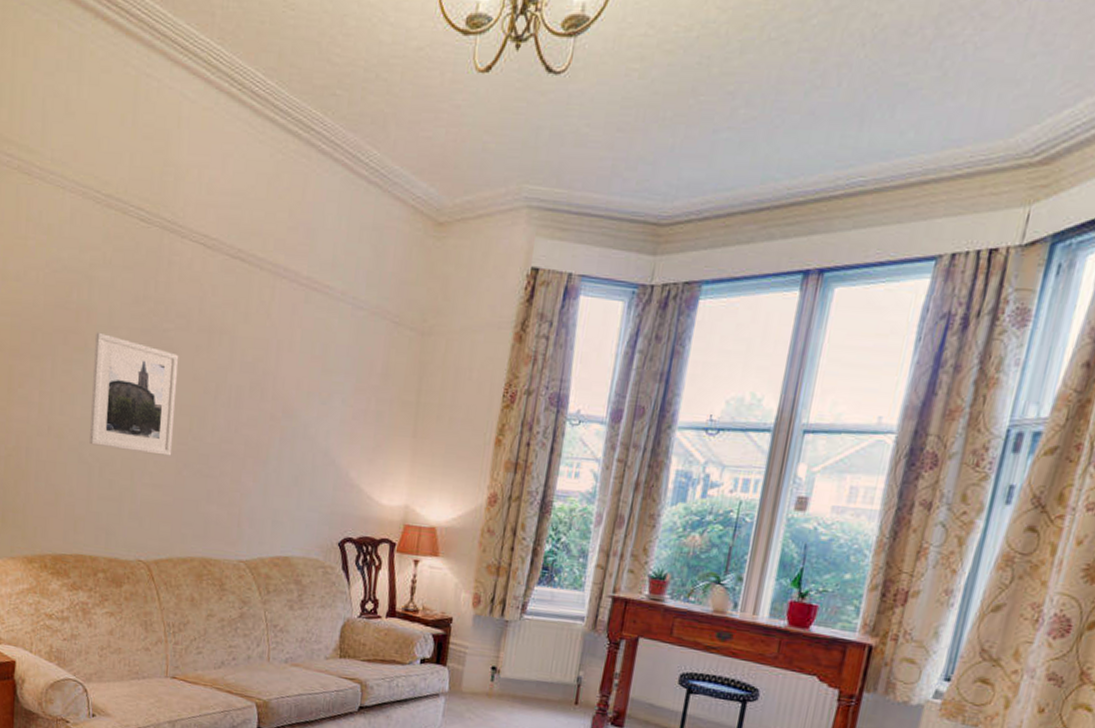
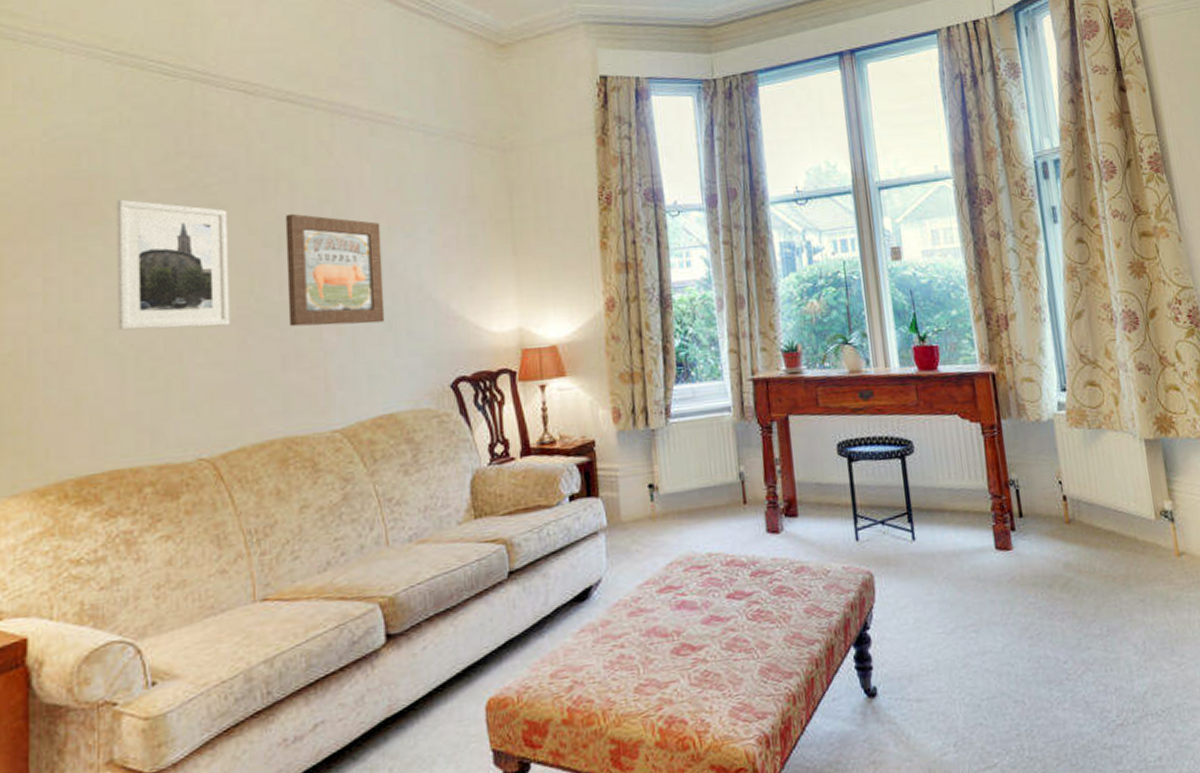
wall art: none [216,366,302,478] -> present [285,213,385,327]

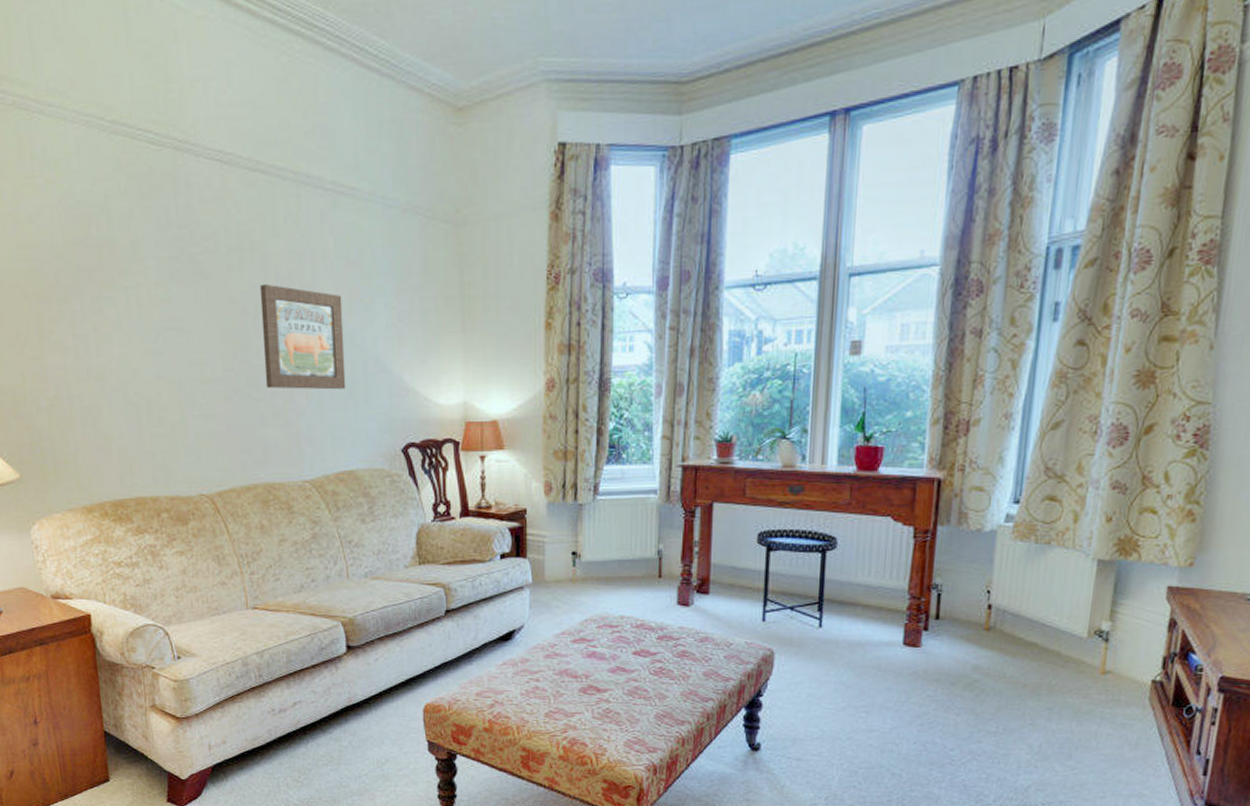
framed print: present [117,199,231,331] -> none [122,265,219,385]

